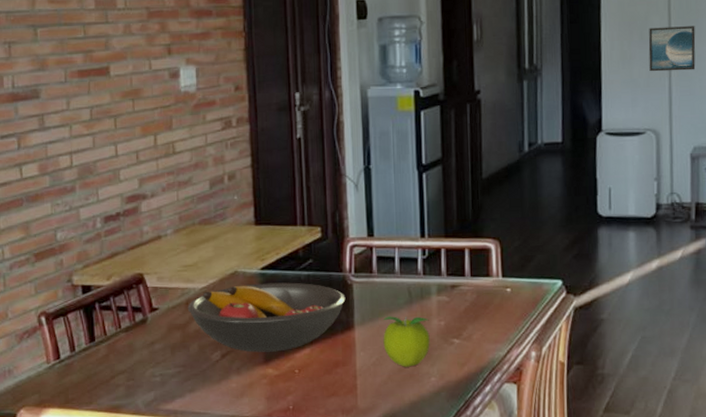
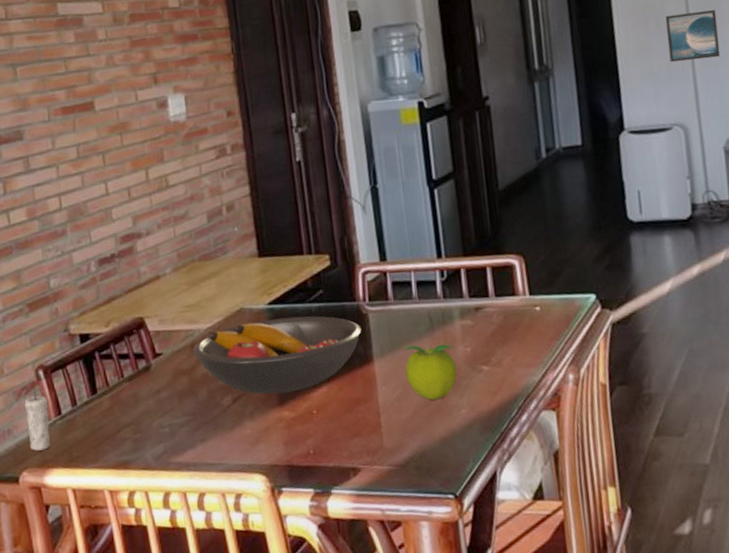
candle: none [25,332,48,391] -> present [24,387,50,451]

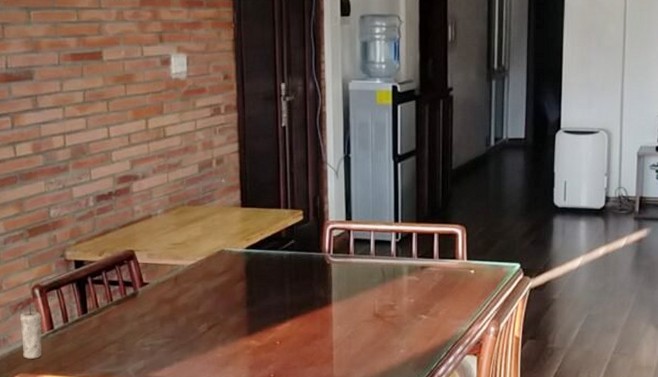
fruit bowl: present [192,316,362,395] -> none [176,261,324,325]
fruit: present [404,344,457,400] -> none [358,293,400,340]
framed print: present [665,10,721,63] -> none [605,36,647,77]

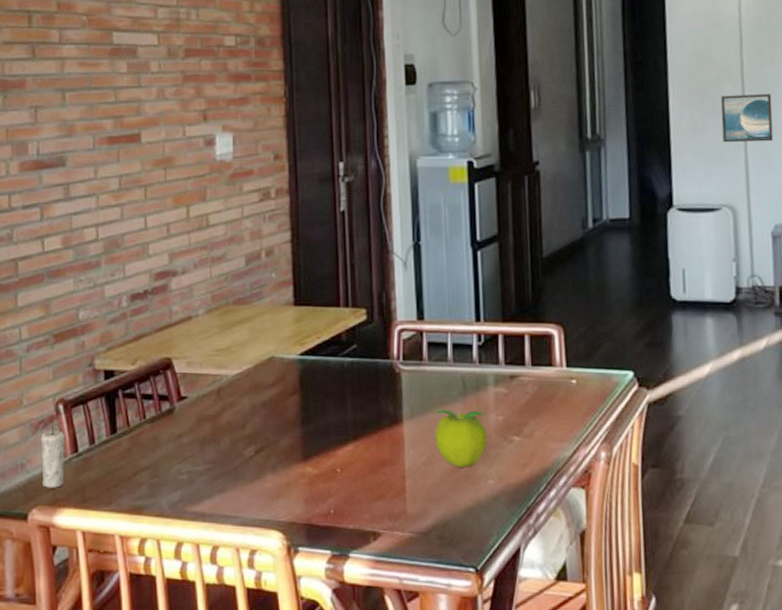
fruit: none [358,293,400,340] -> present [435,409,487,468]
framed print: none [605,36,647,77] -> present [721,94,774,143]

